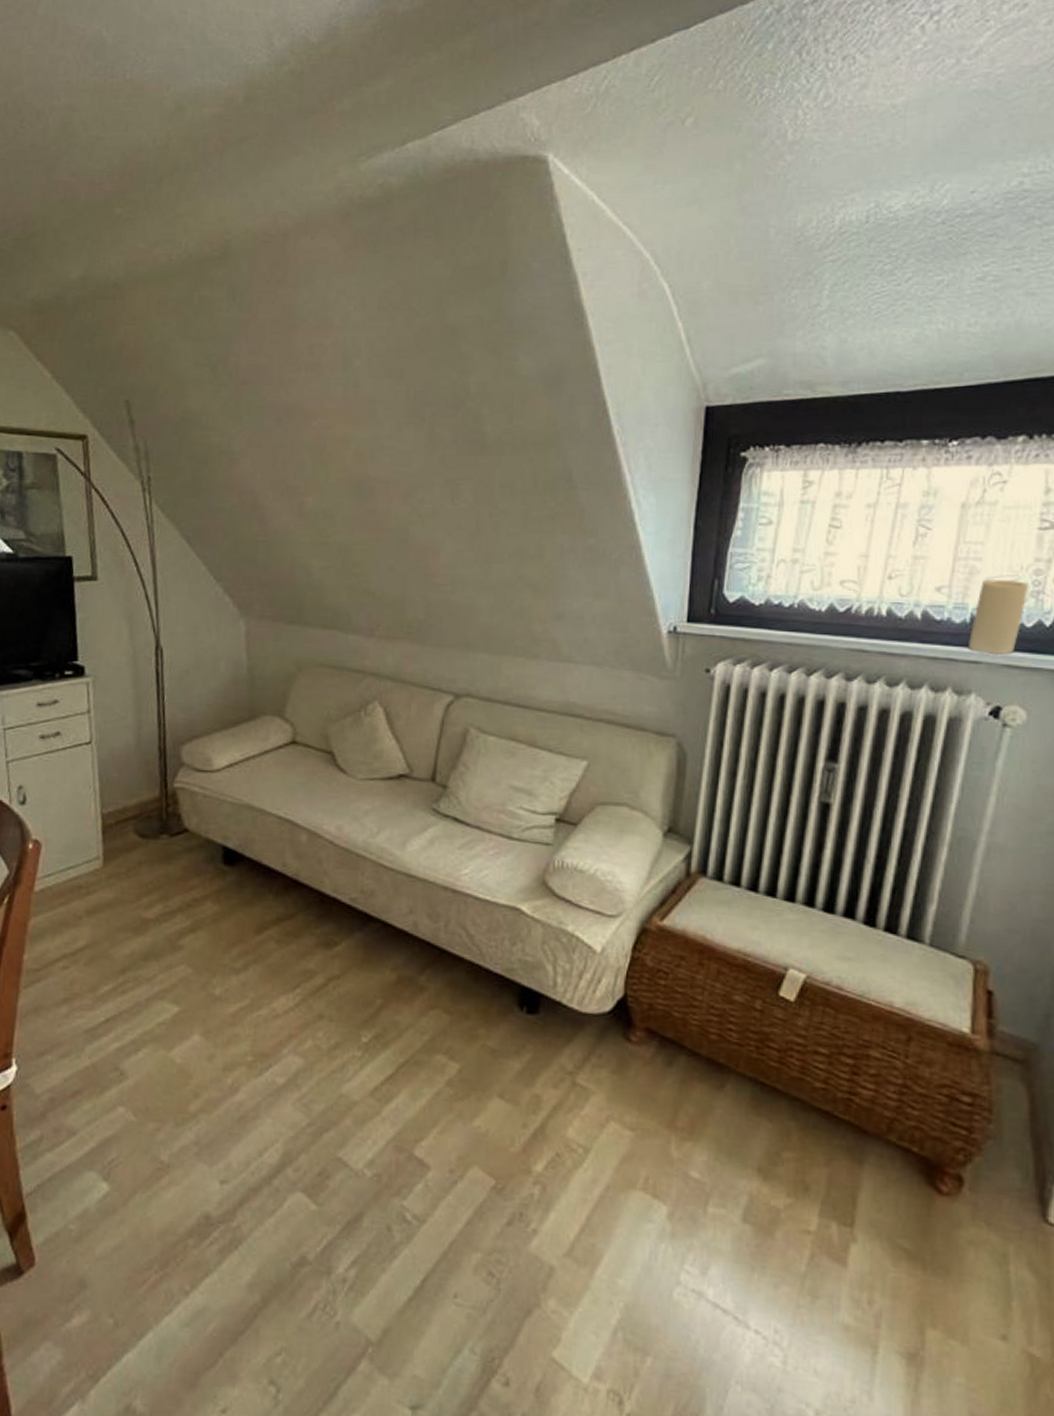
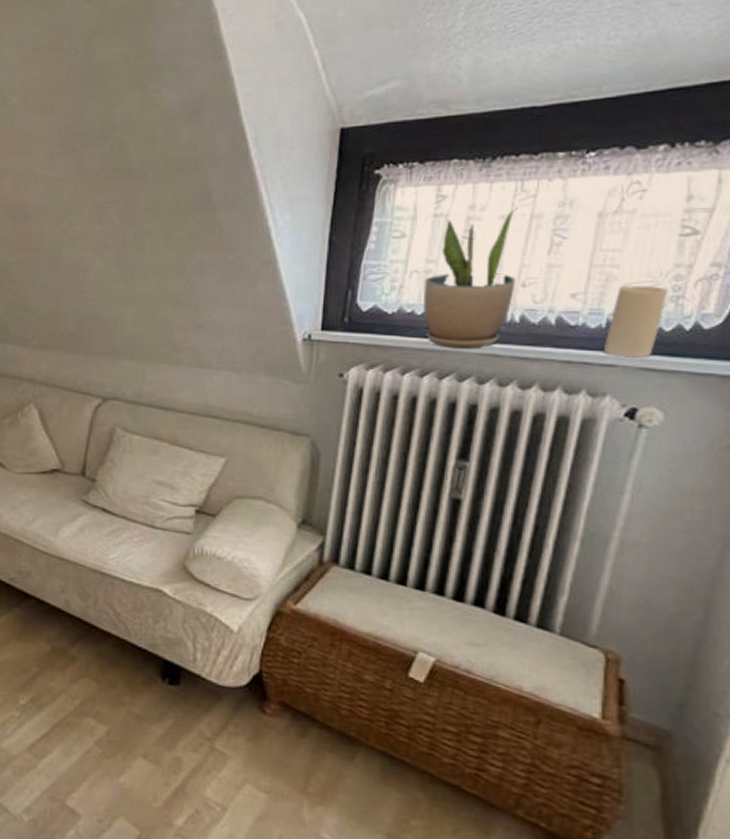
potted plant: none [789,495,883,643] -> present [422,207,517,348]

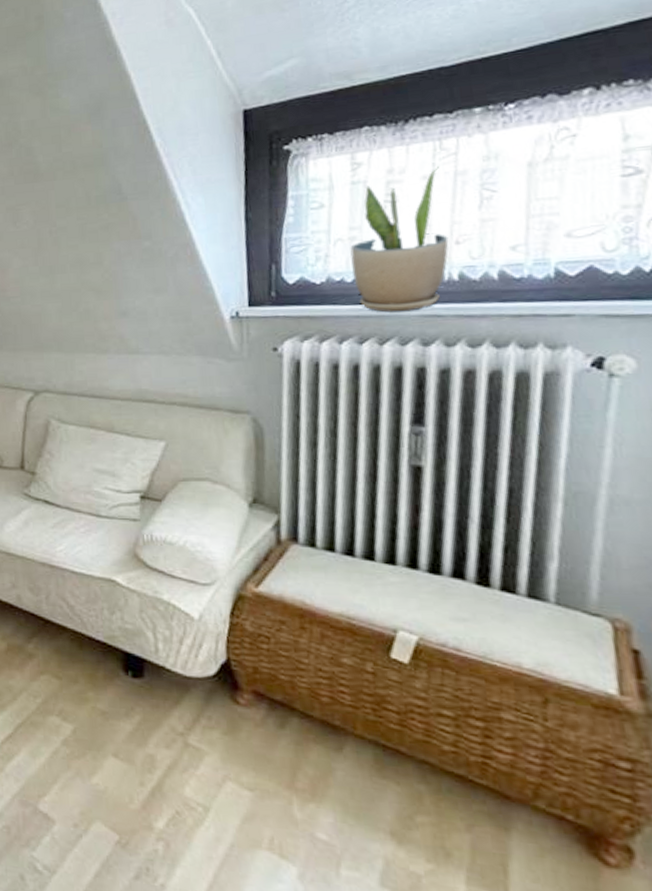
candle: present [604,285,669,359] -> none [556,230,619,307]

